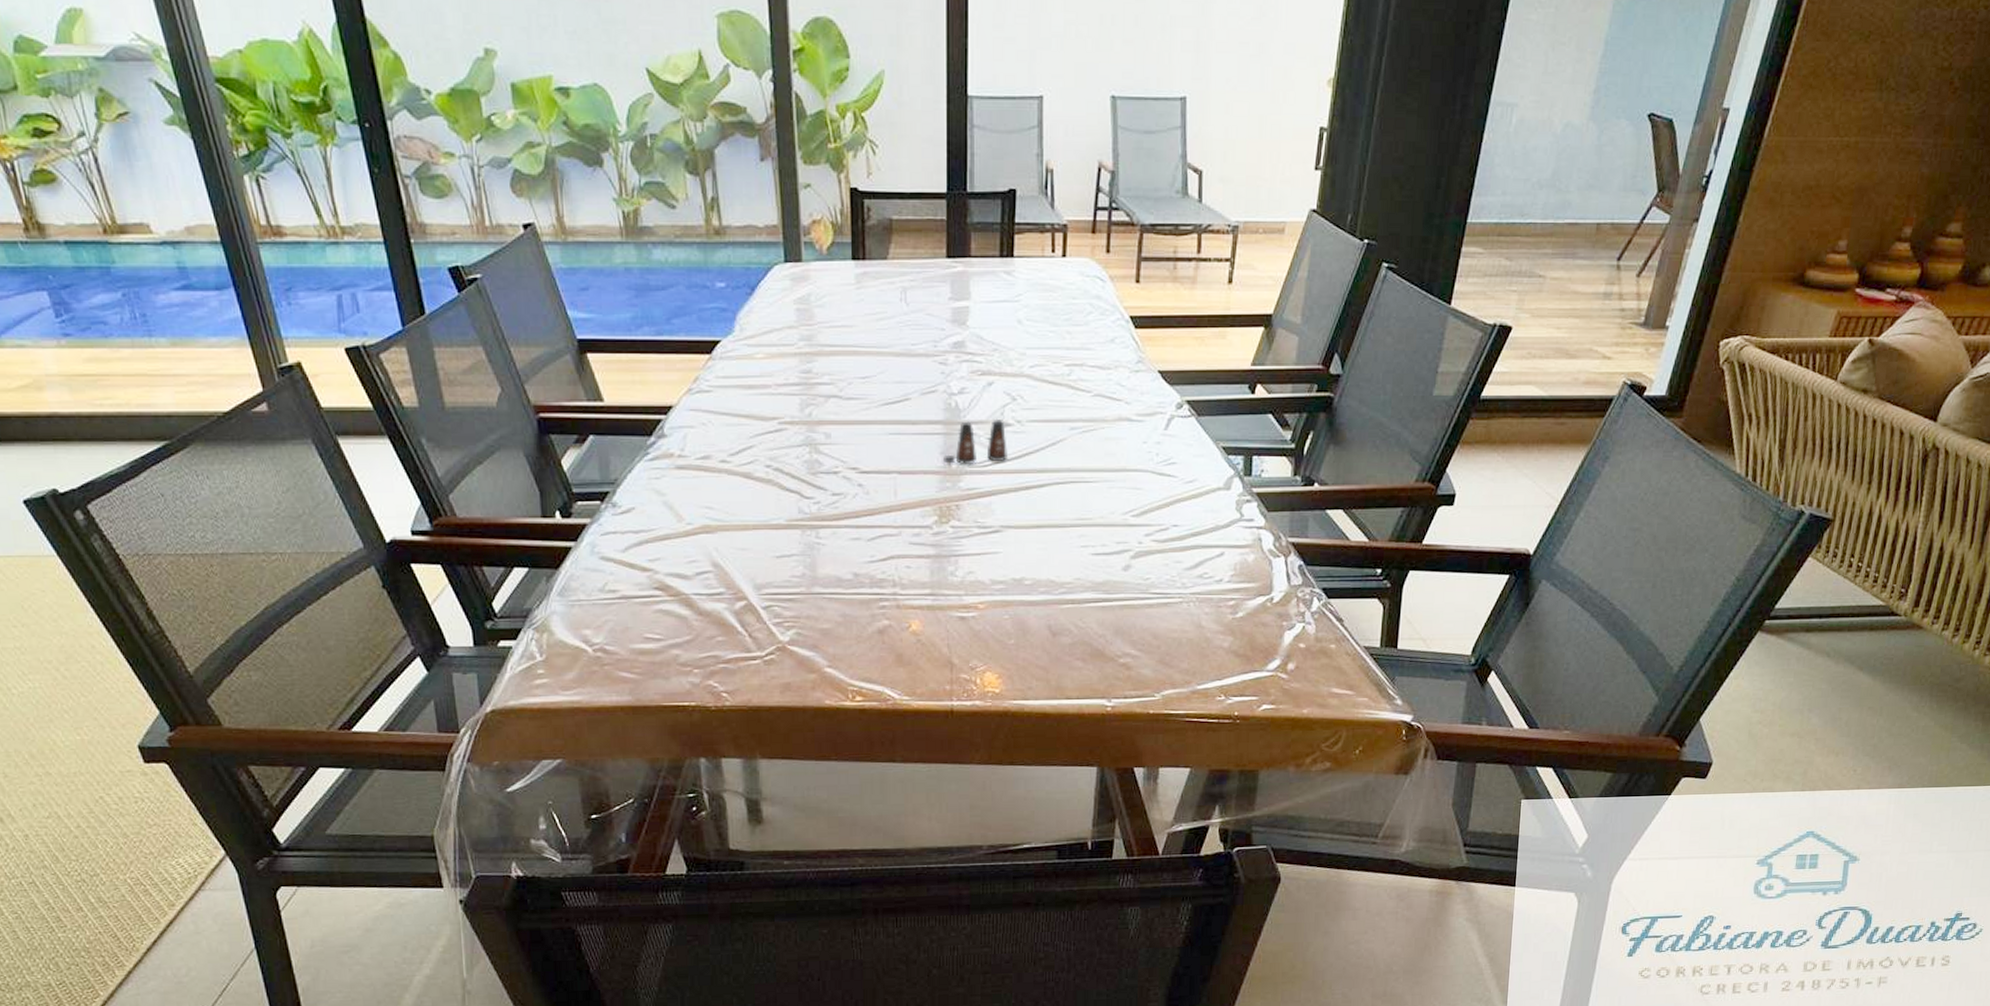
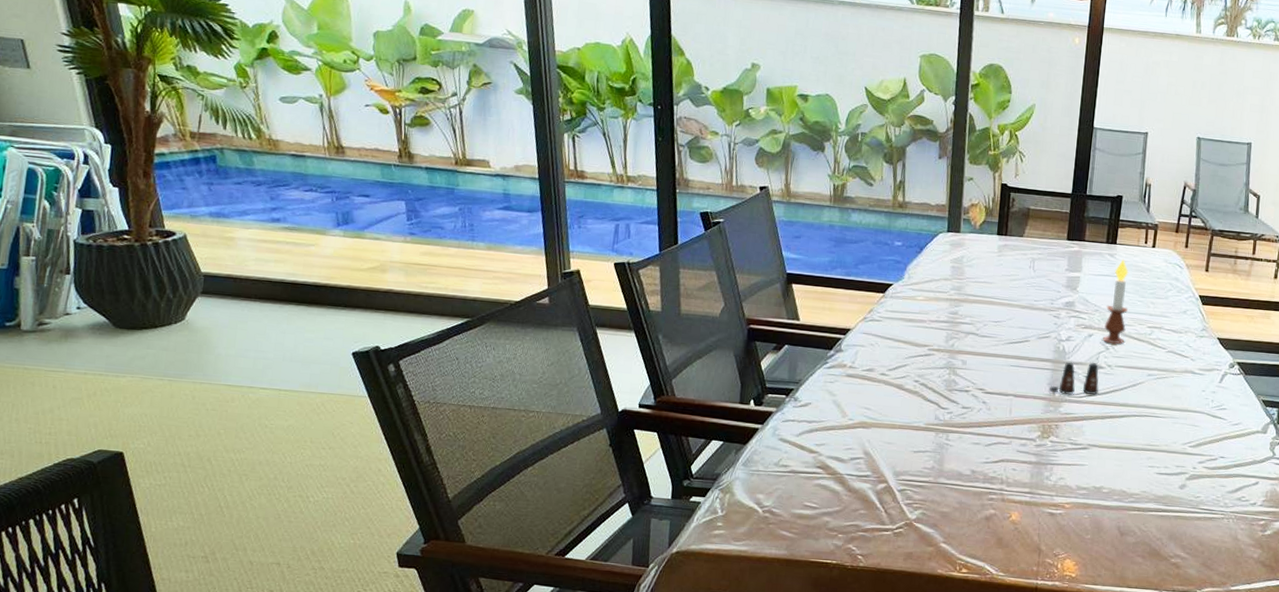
candle: none [1008,276,1038,392] -> present [1103,258,1129,344]

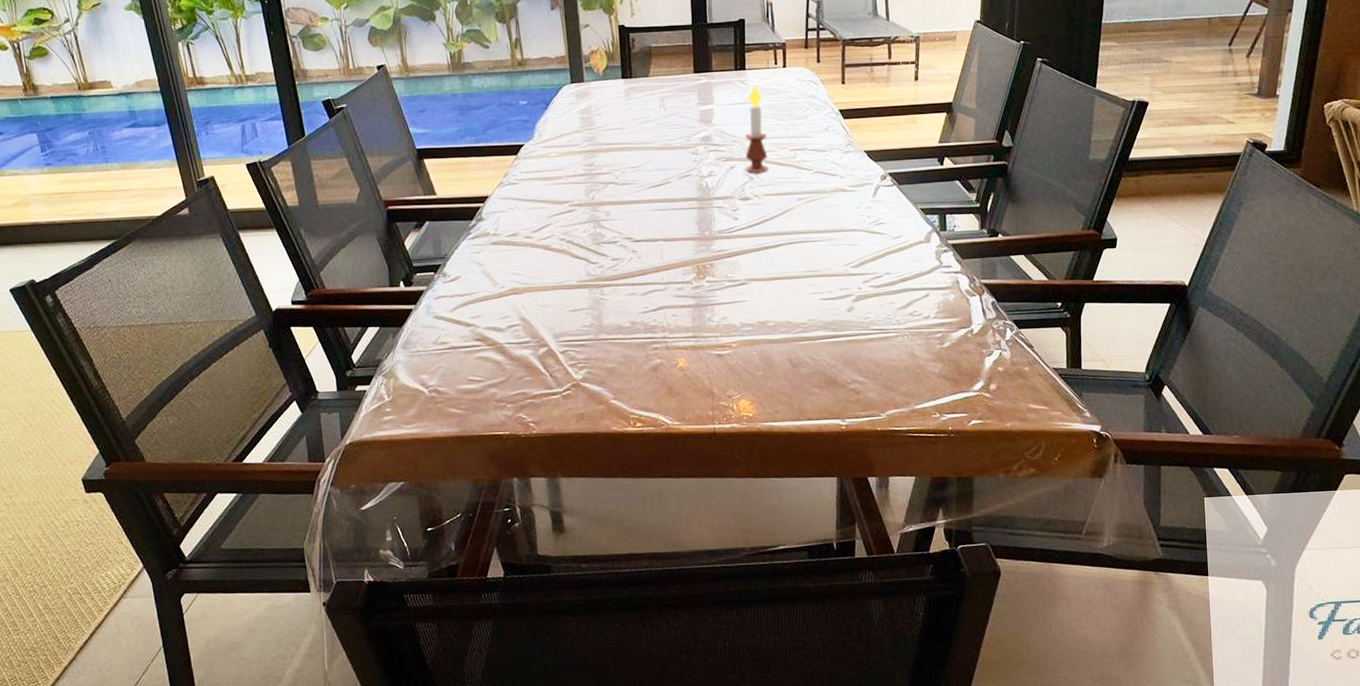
salt shaker: present [1049,362,1099,396] -> none [698,194,749,232]

